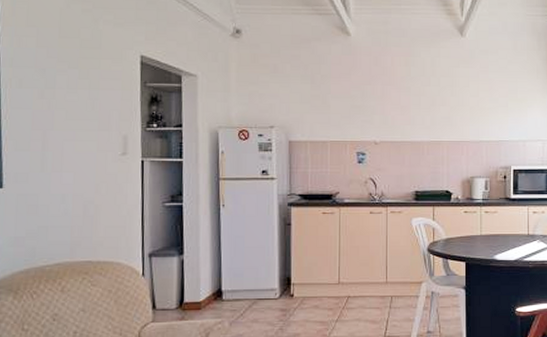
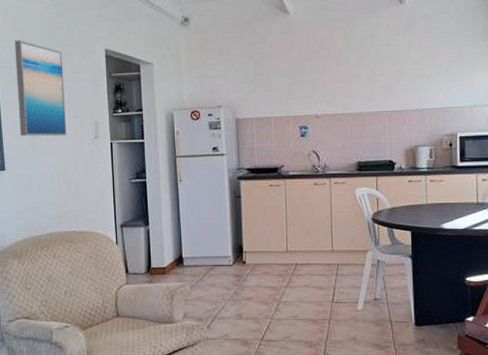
wall art: none [24,36,88,151] -> present [15,40,67,137]

